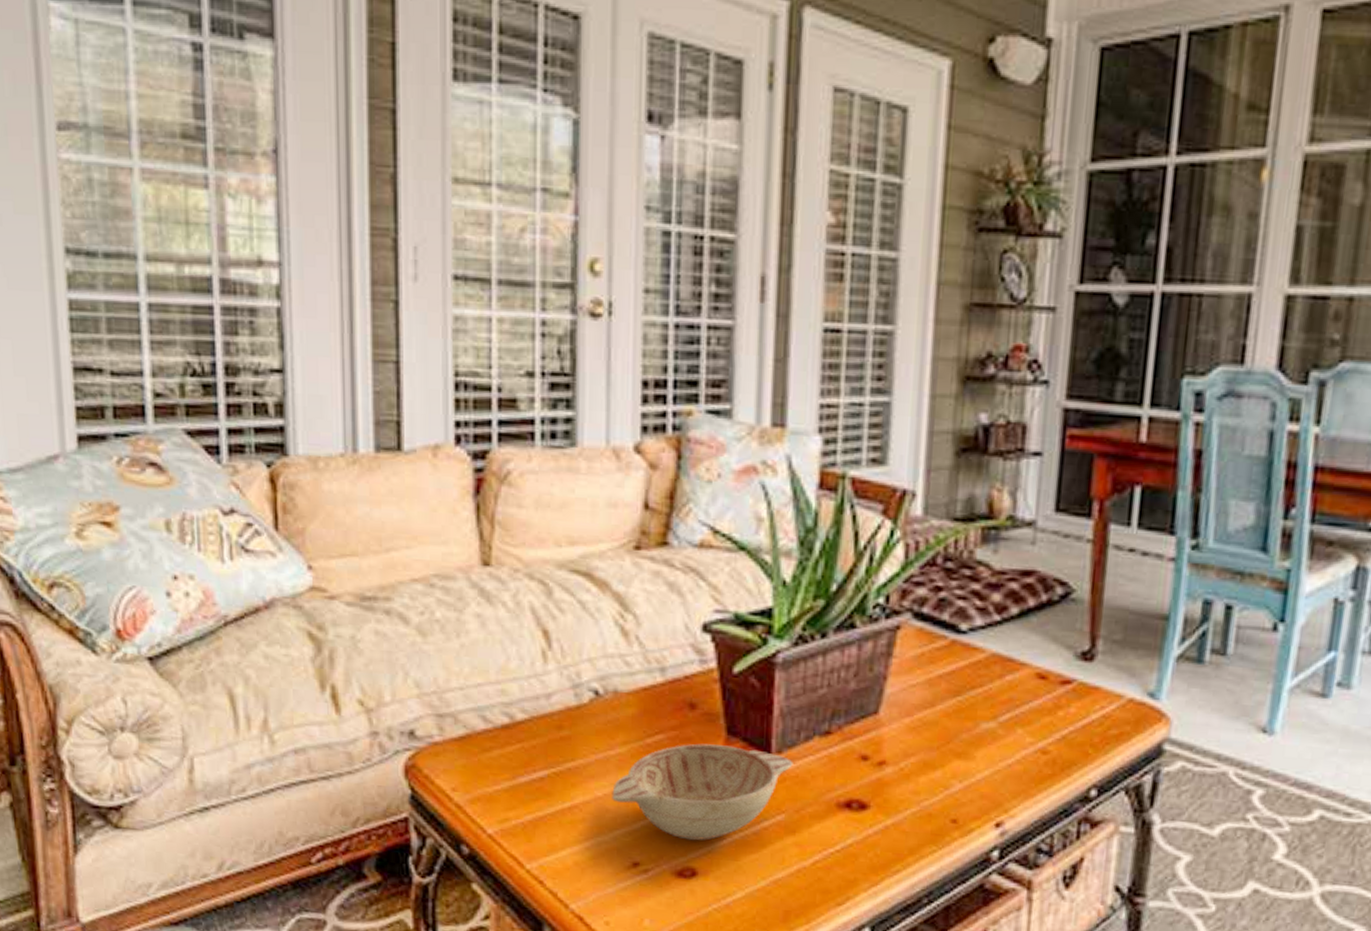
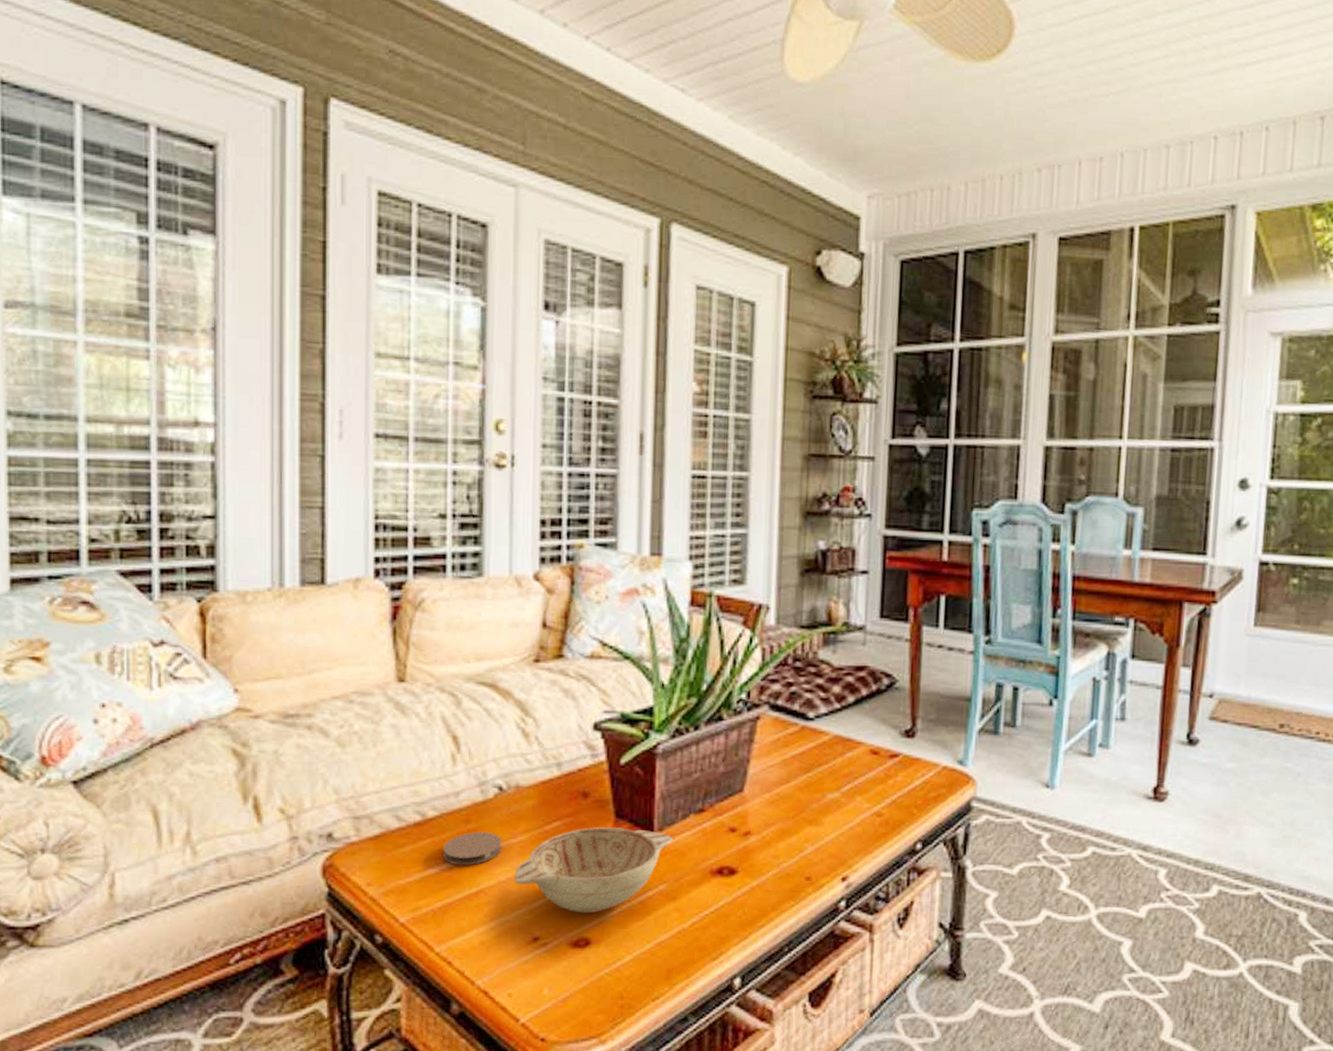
coaster: none [533,739,598,777] -> present [443,832,502,866]

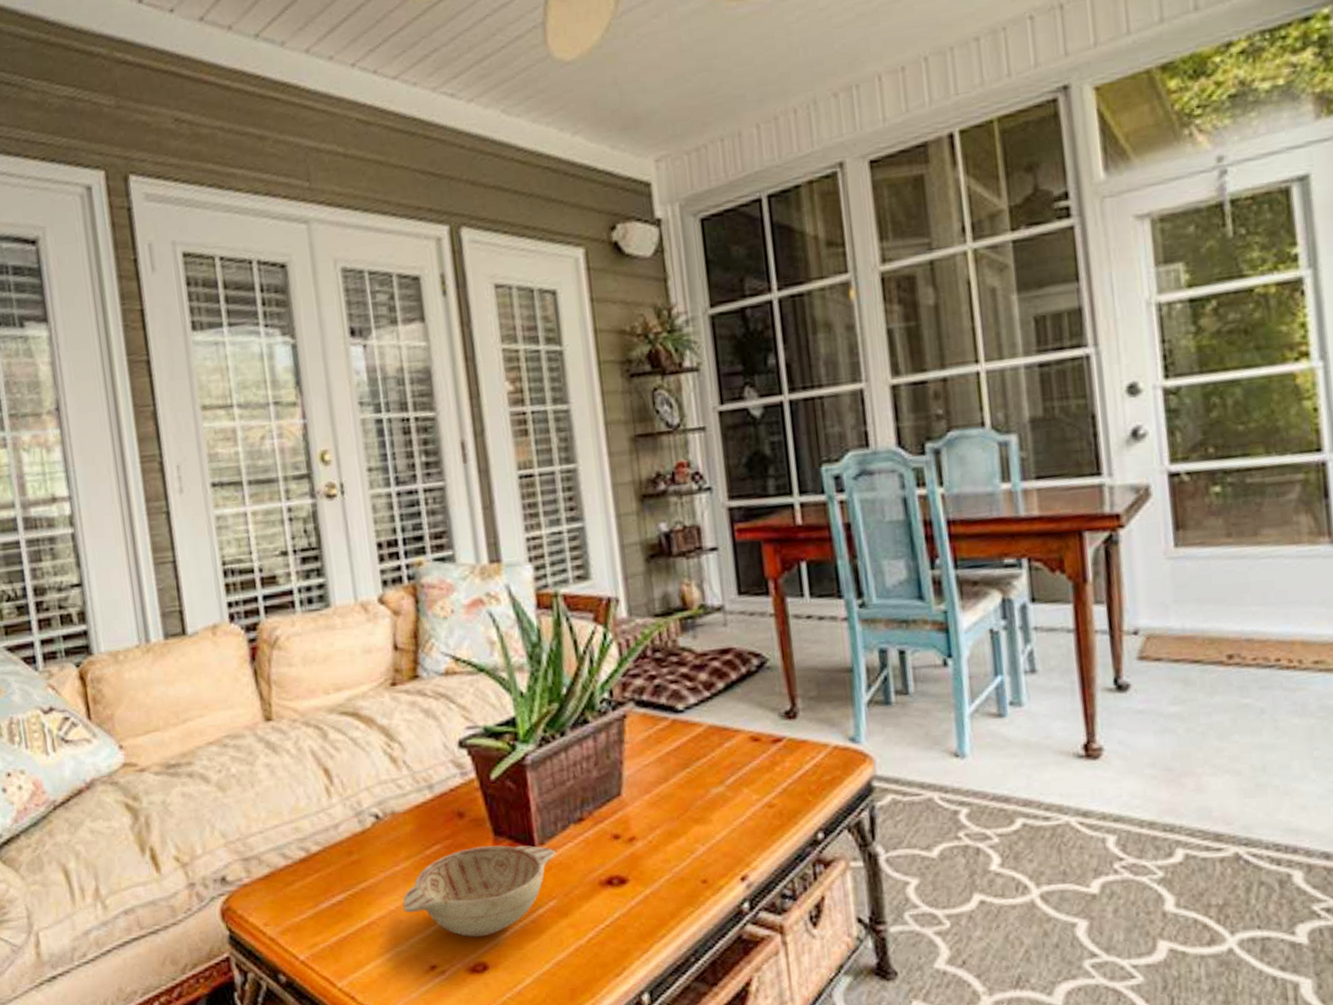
coaster: present [443,832,502,866] -> none [330,862,387,899]

